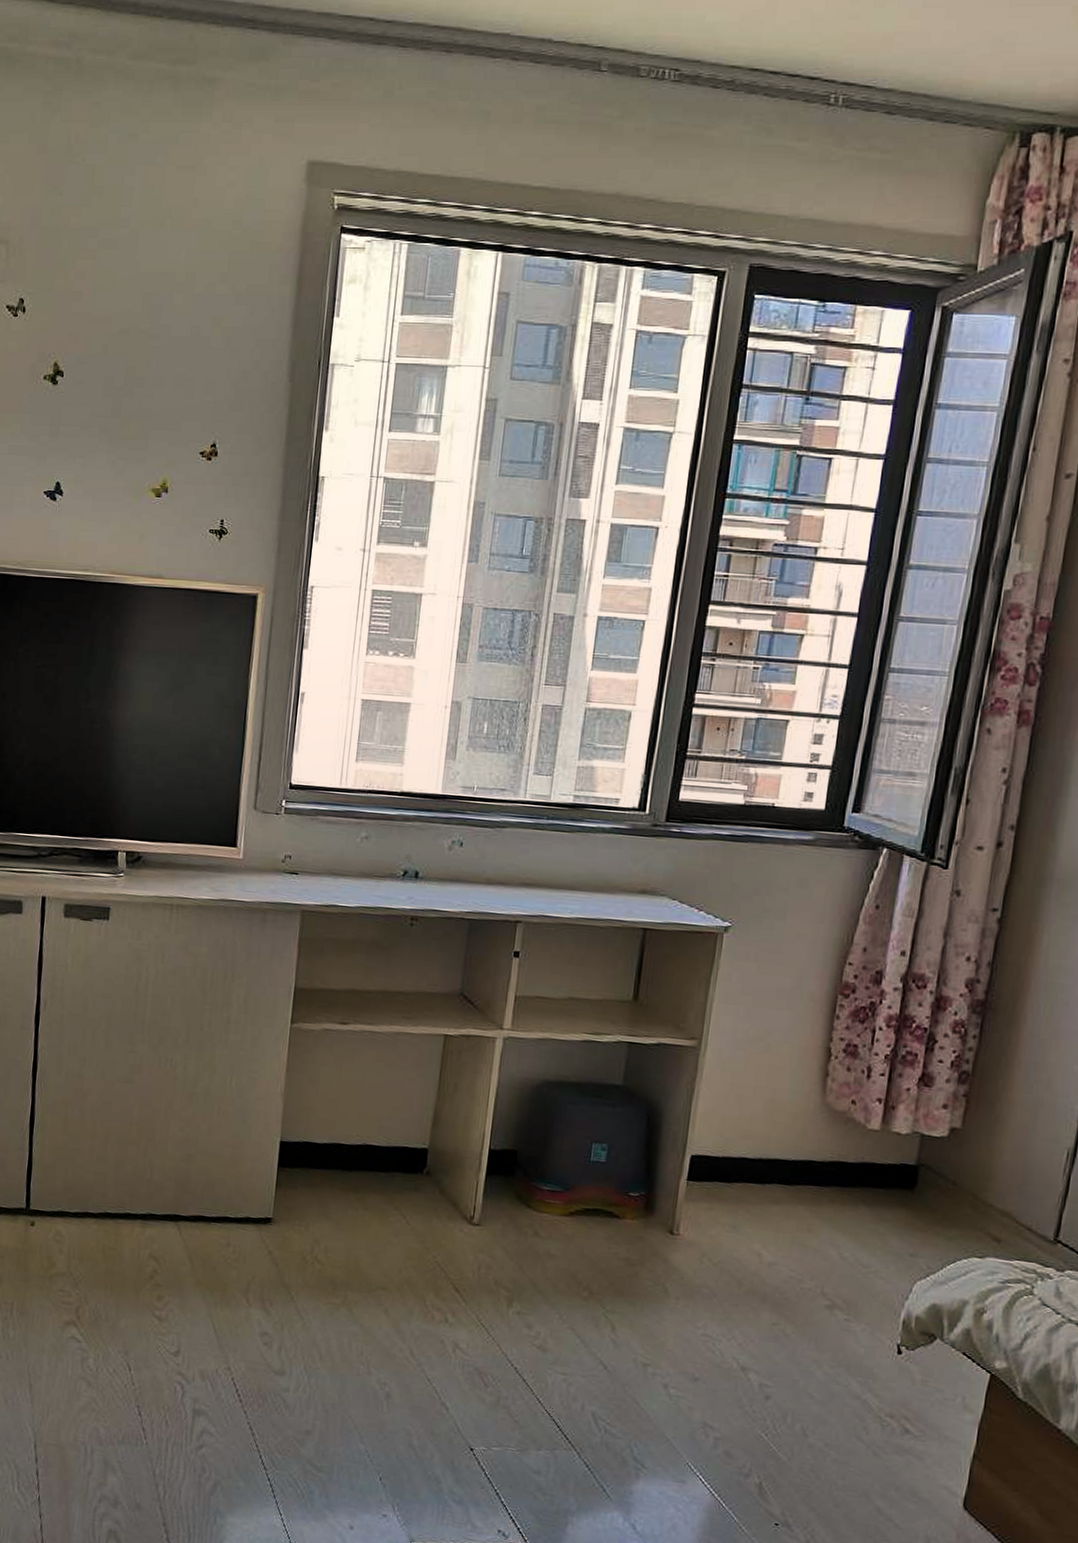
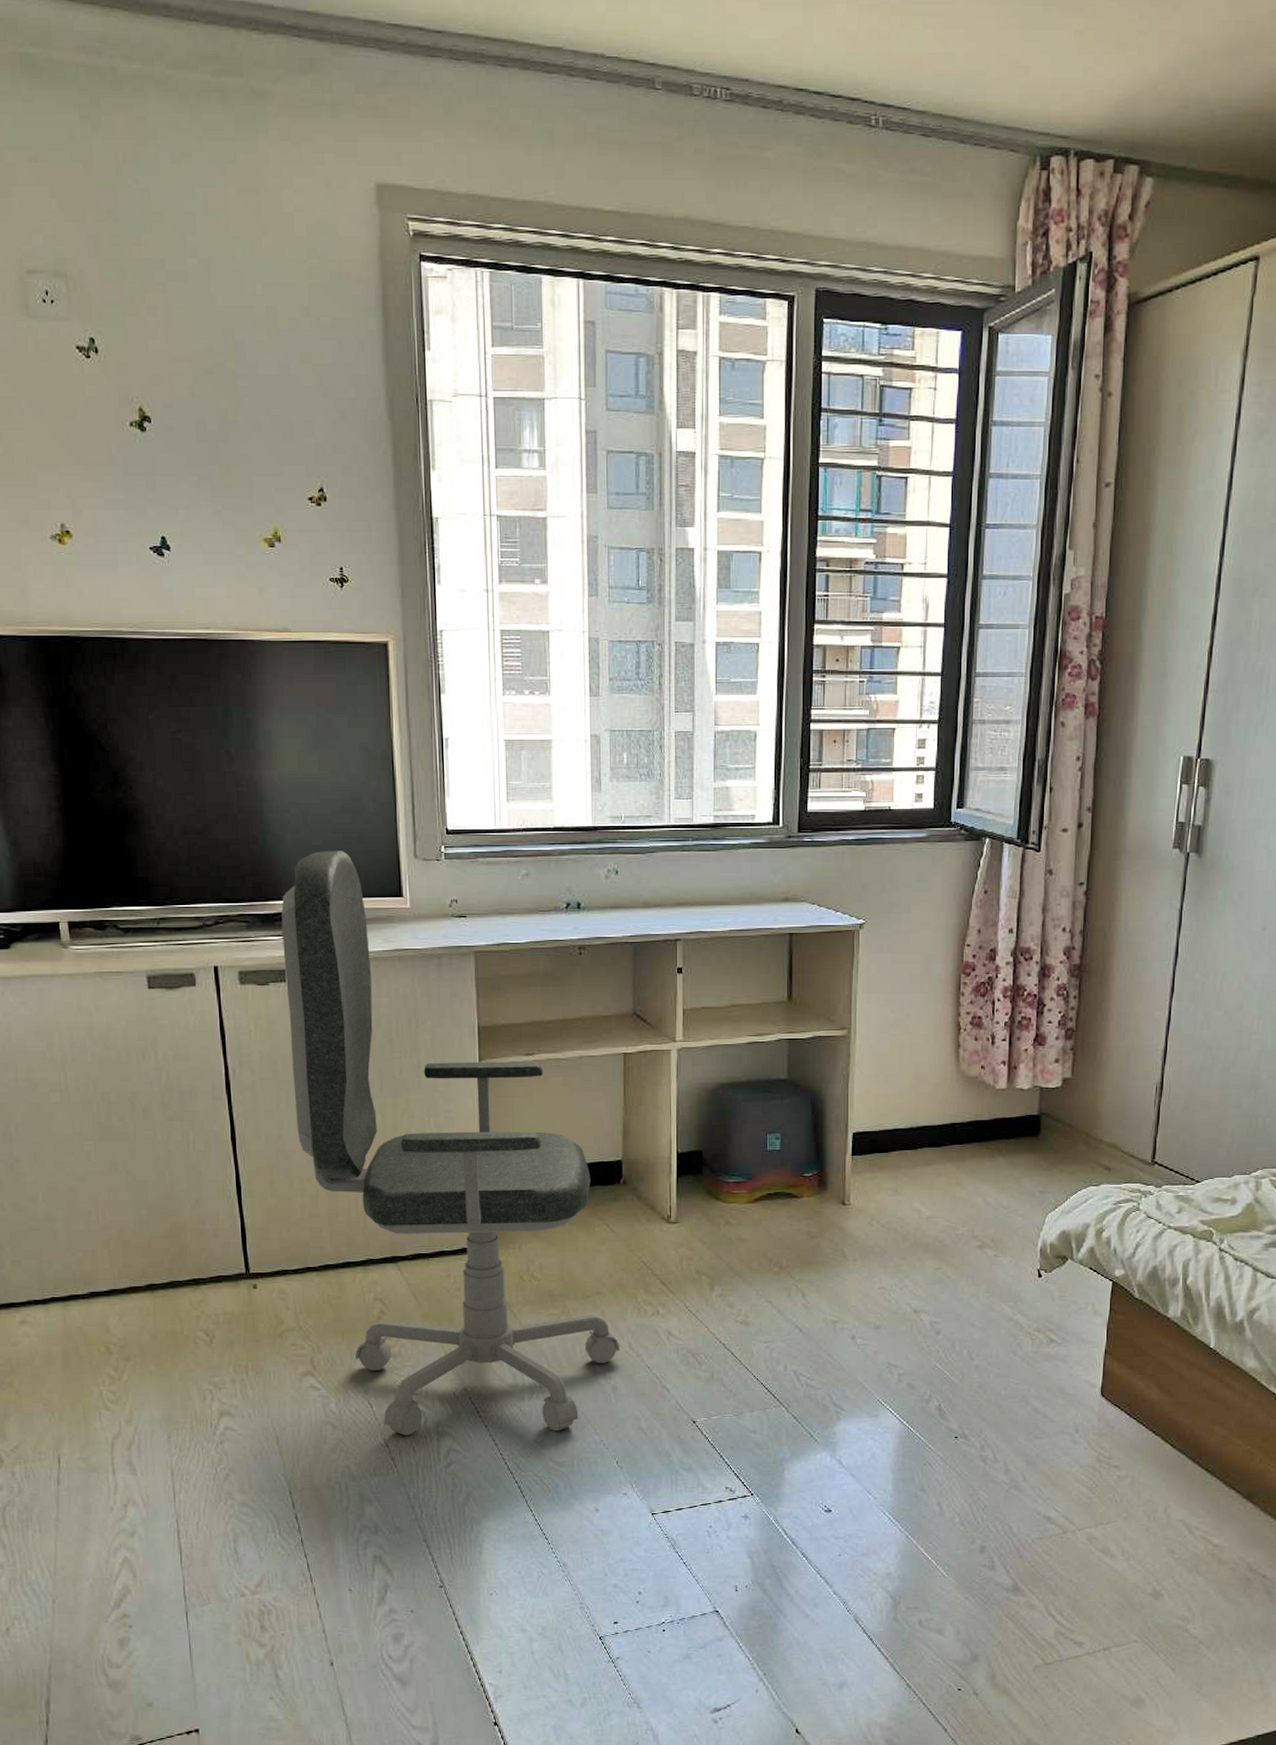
office chair: none [97,793,400,1433] -> present [281,851,621,1435]

